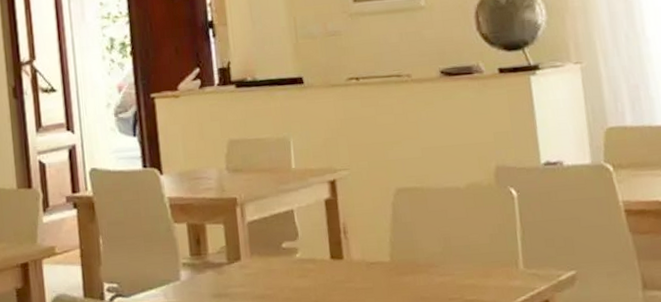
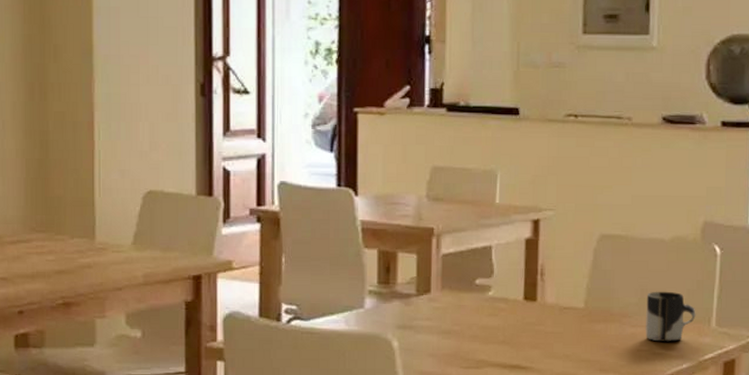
cup: none [450,238,502,289] -> present [646,291,696,342]

